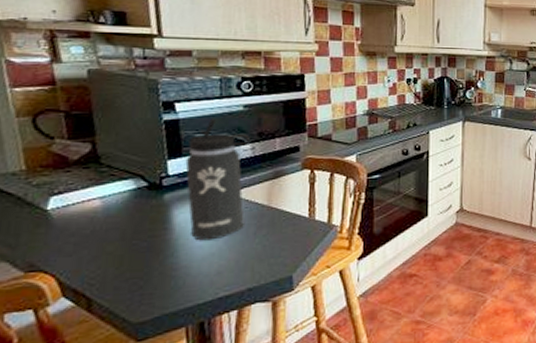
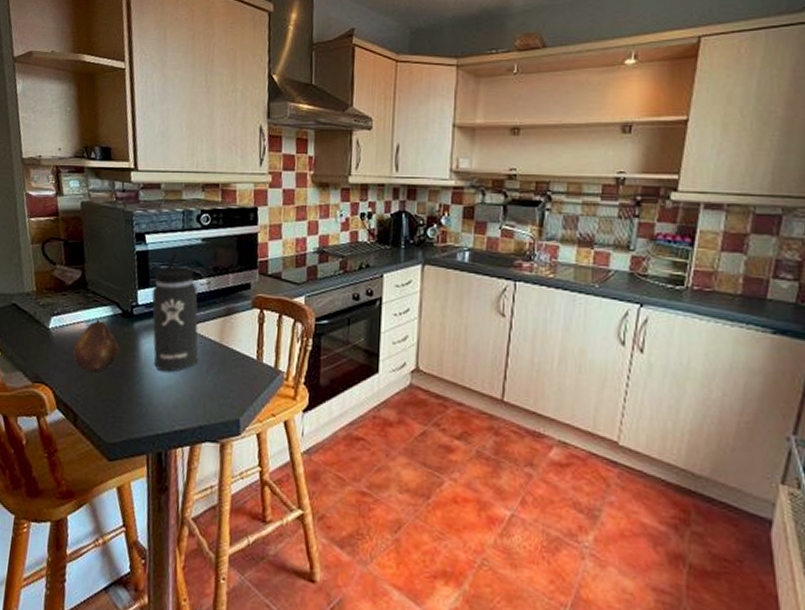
fruit: none [82,194,147,252] -> present [72,319,120,372]

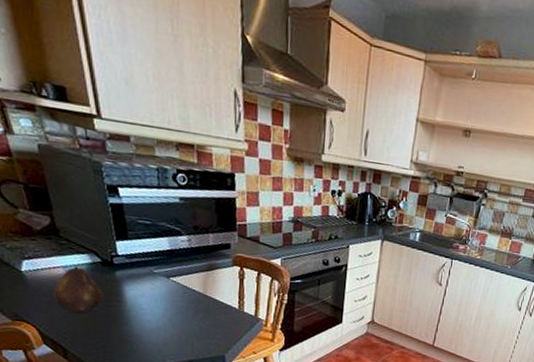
thermos bottle: present [151,252,206,373] -> none [131,208,186,317]

